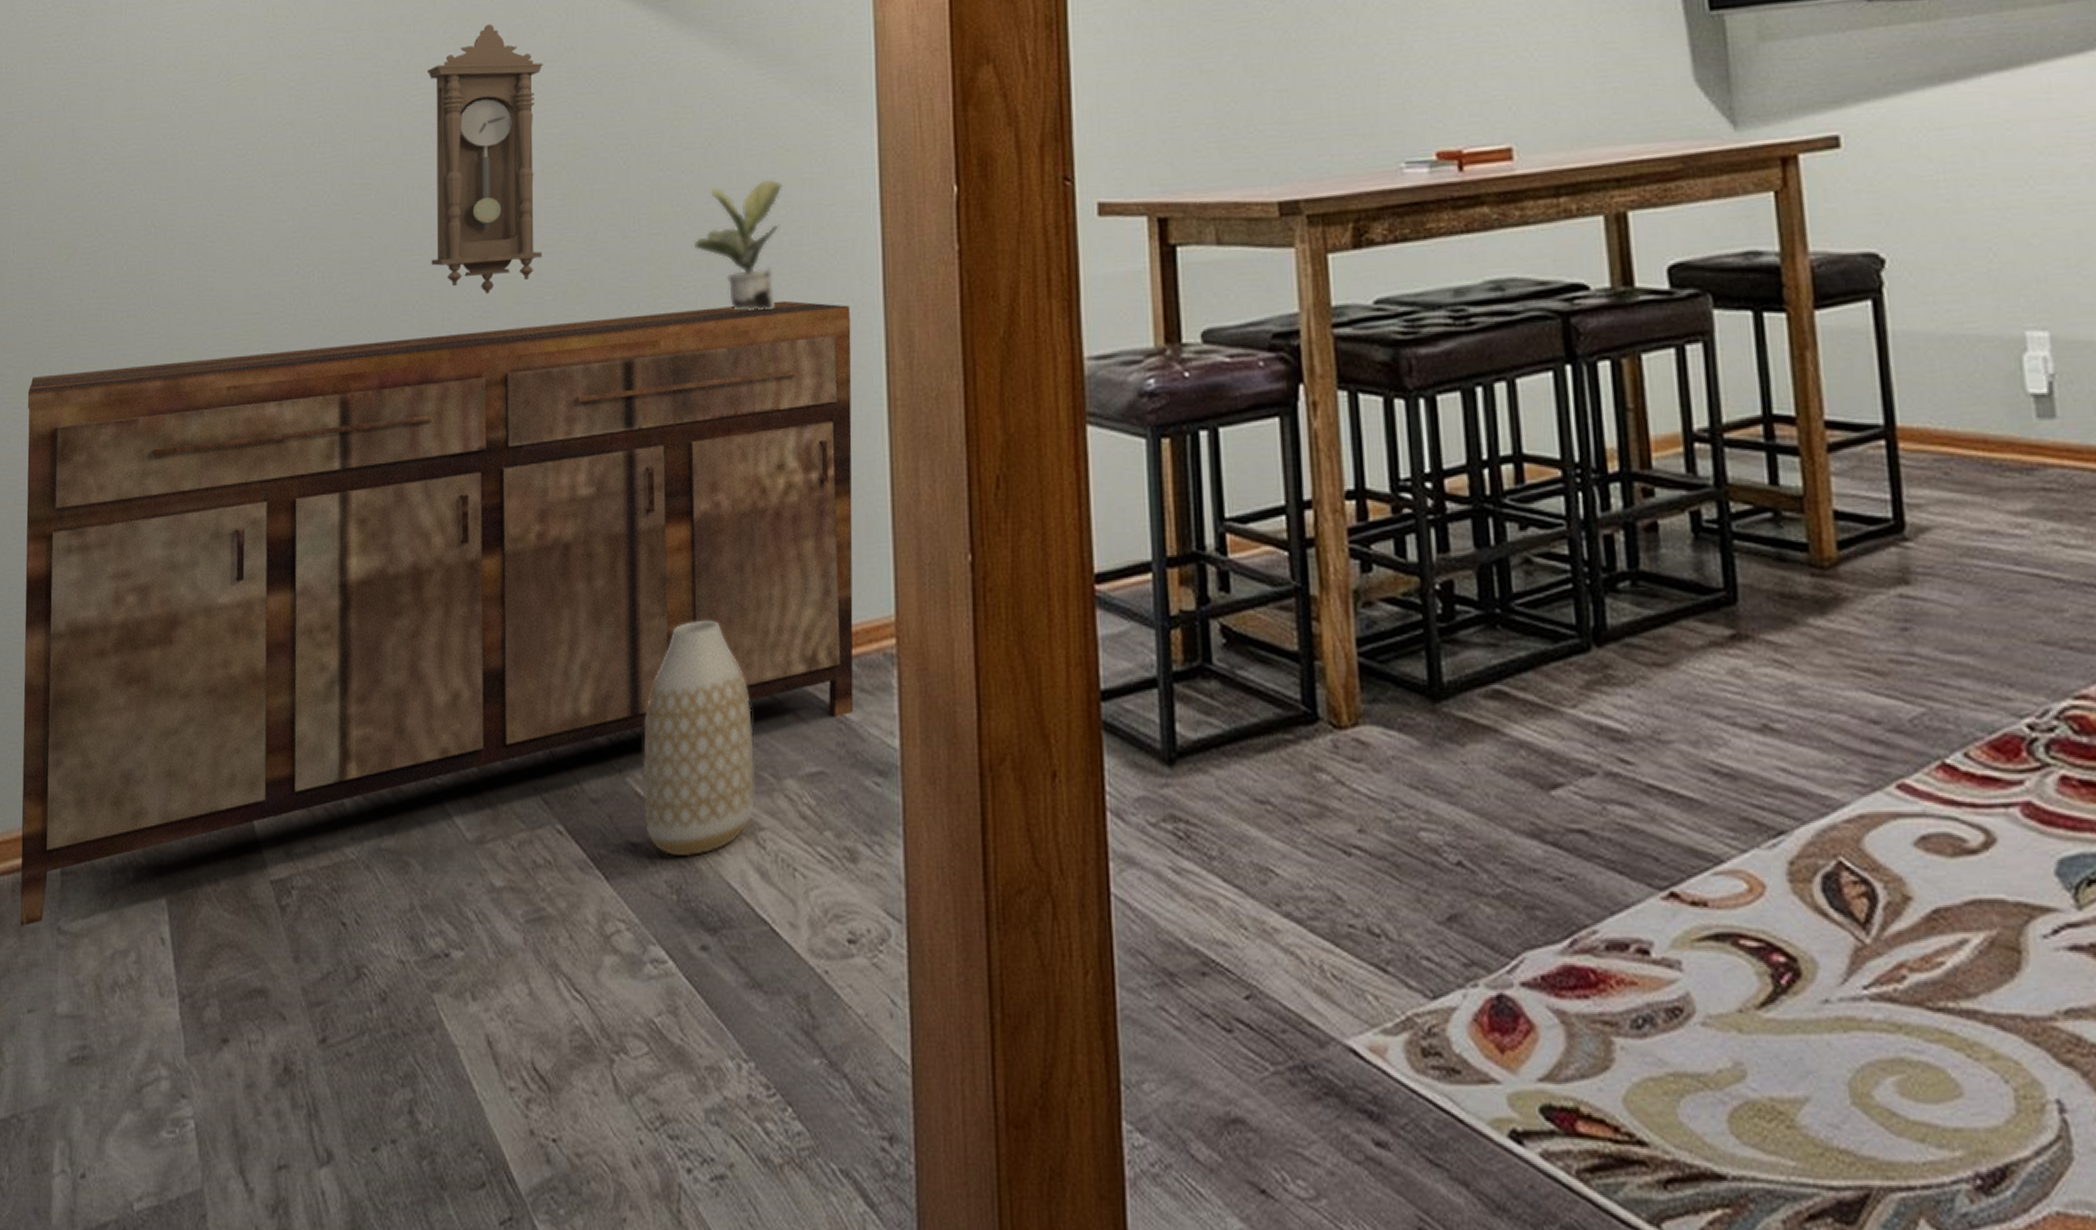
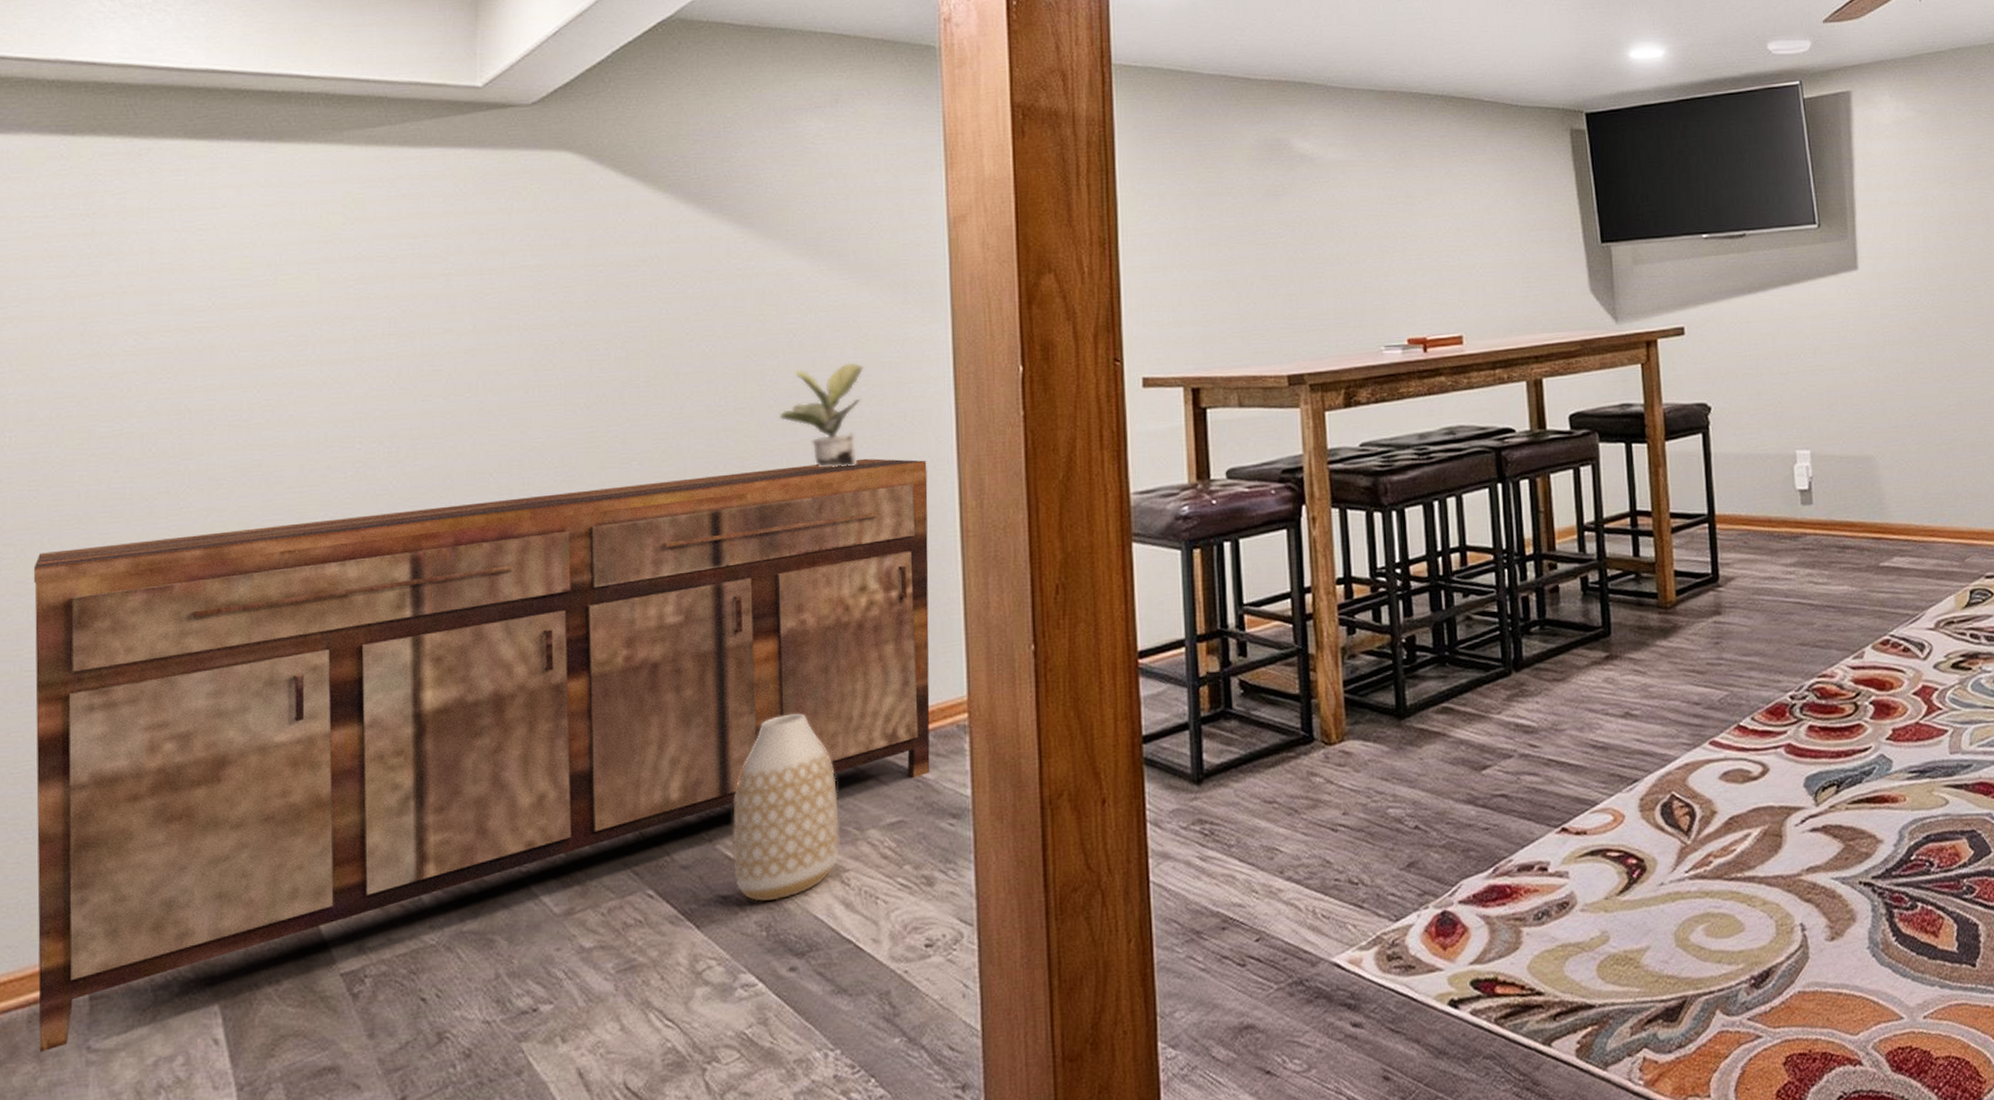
pendulum clock: present [426,24,543,294] -> none [502,234,627,462]

